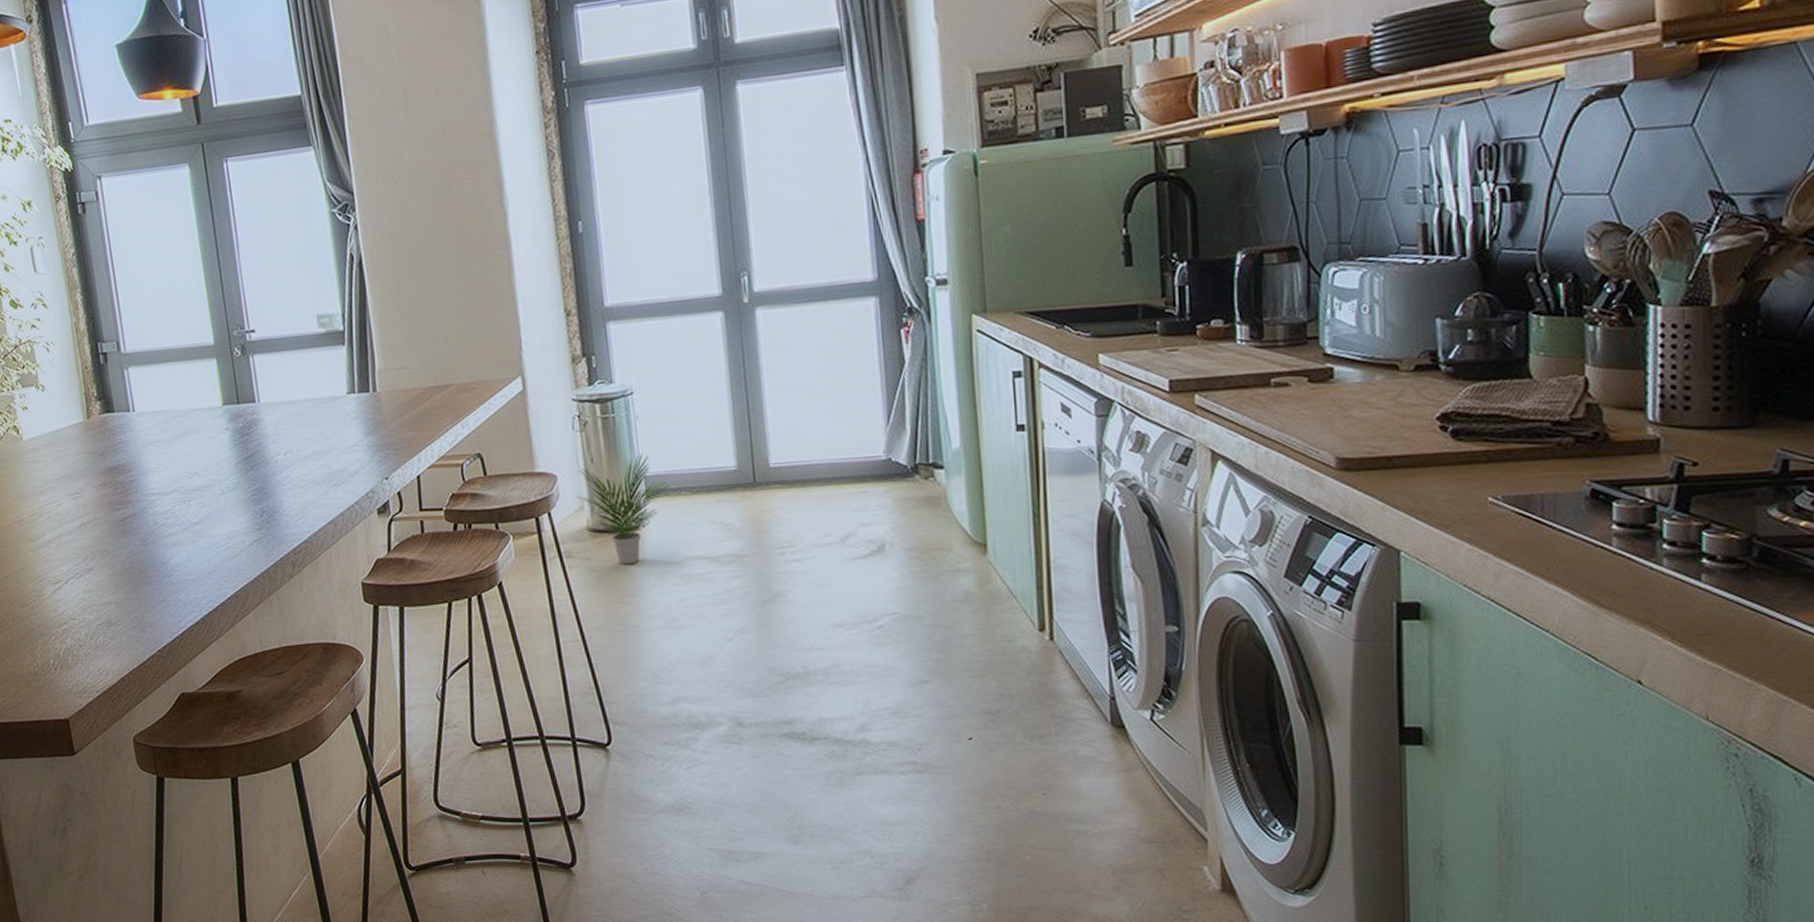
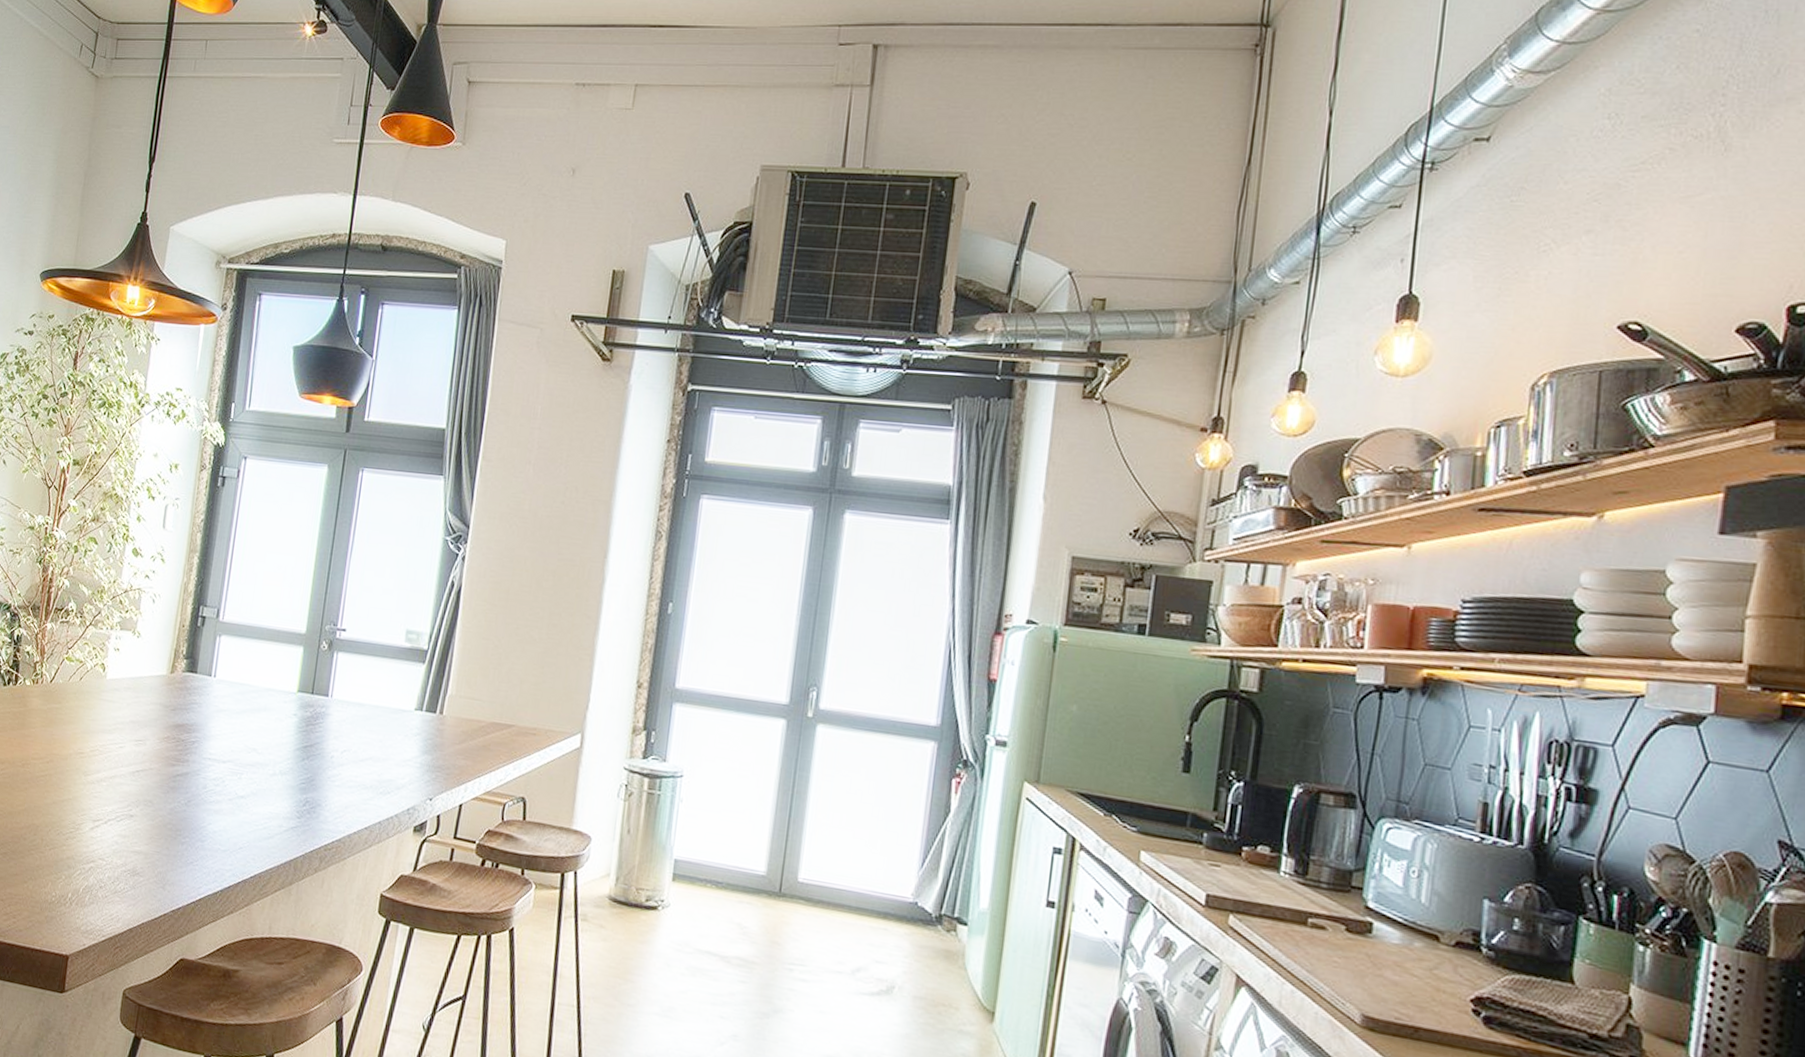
potted plant: present [575,453,670,565] -> none [604,835,698,943]

